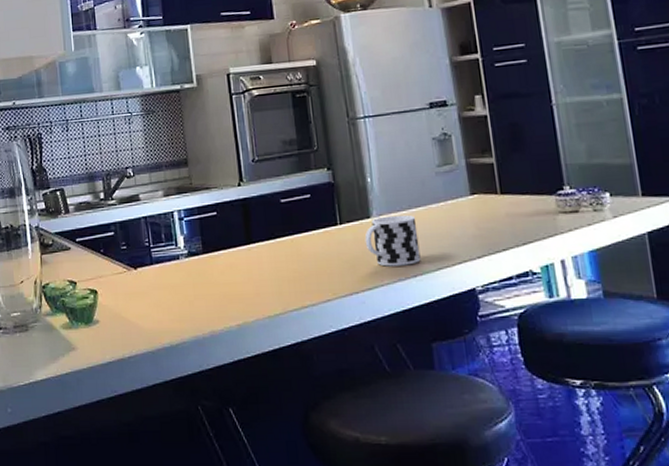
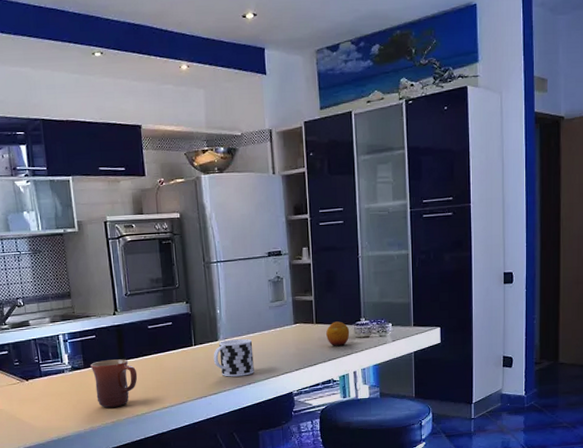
mug: none [210,242,269,306] -> present [90,359,138,408]
fruit: none [516,190,550,226] -> present [326,321,350,347]

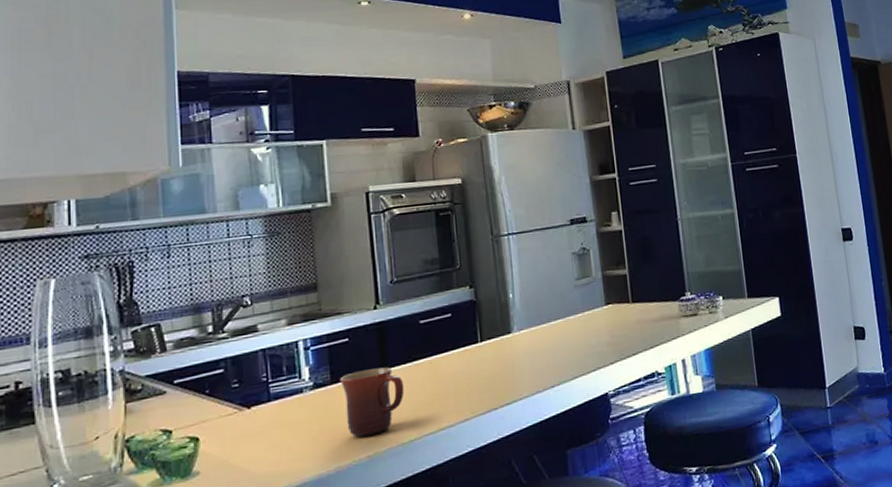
cup: present [213,338,254,377] -> none [505,327,558,380]
fruit: present [326,321,350,347] -> none [645,298,674,331]

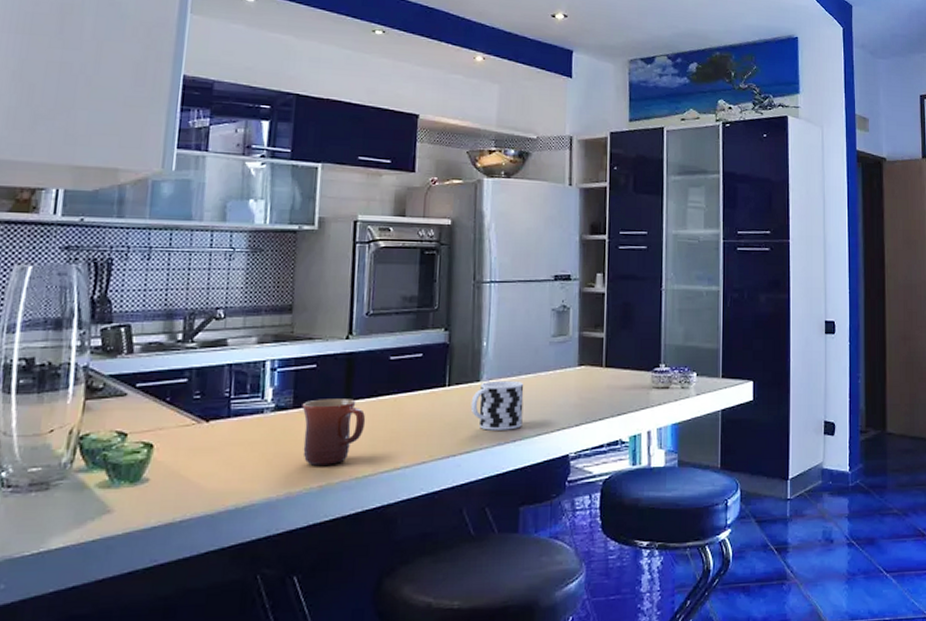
cup: none [505,327,558,380] -> present [470,380,524,430]

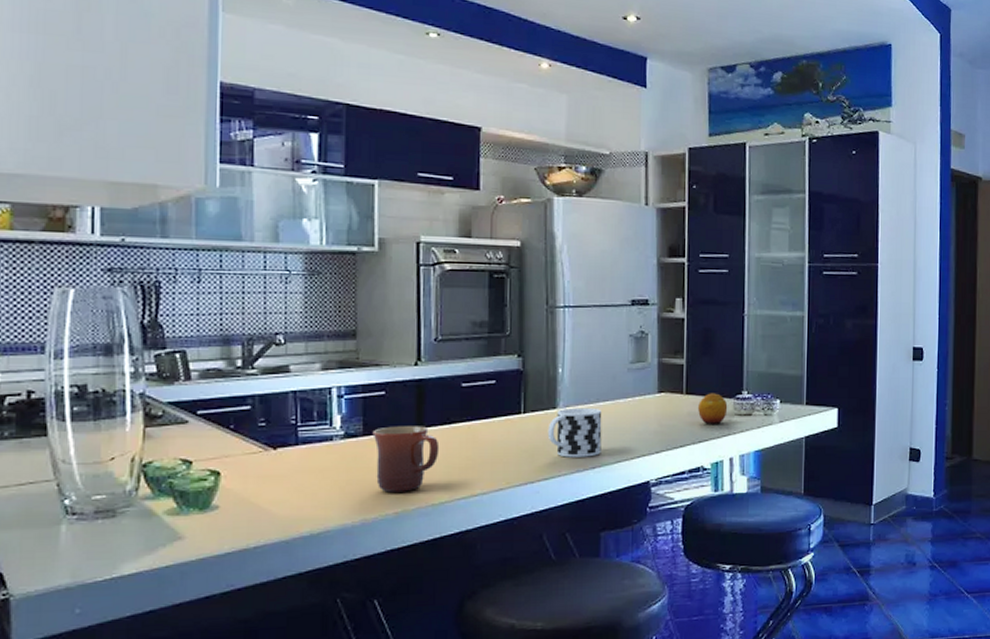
fruit: none [617,366,646,399] -> present [698,393,728,426]

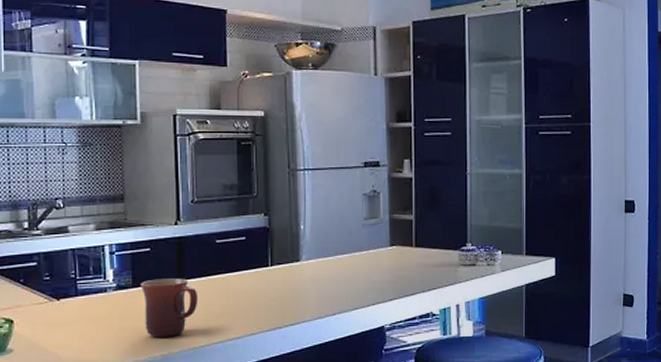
cup: present [547,407,602,458] -> none [292,260,341,305]
fruit: present [698,393,728,426] -> none [427,245,454,275]

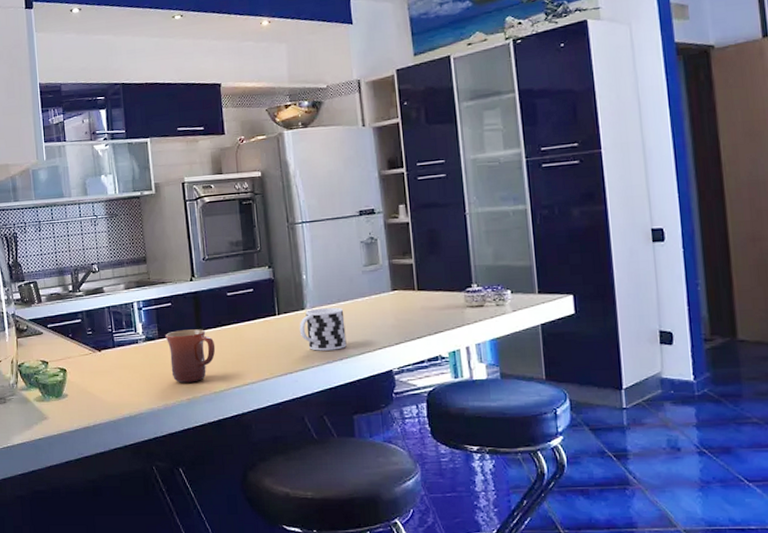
cup: none [292,260,341,305] -> present [299,307,347,351]

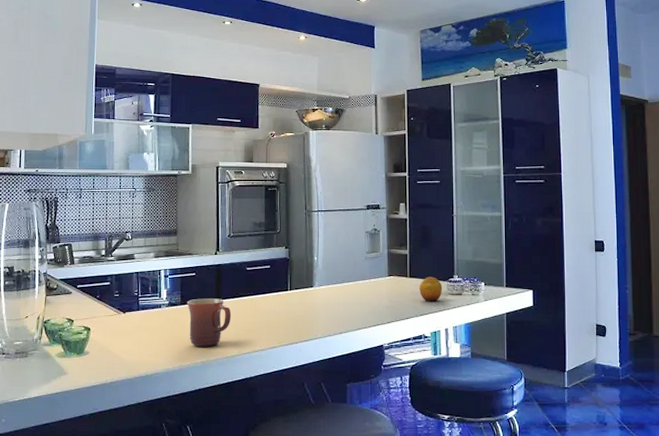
cup: present [299,307,347,351] -> none [307,286,347,325]
fruit: none [430,288,459,318] -> present [419,277,443,302]

